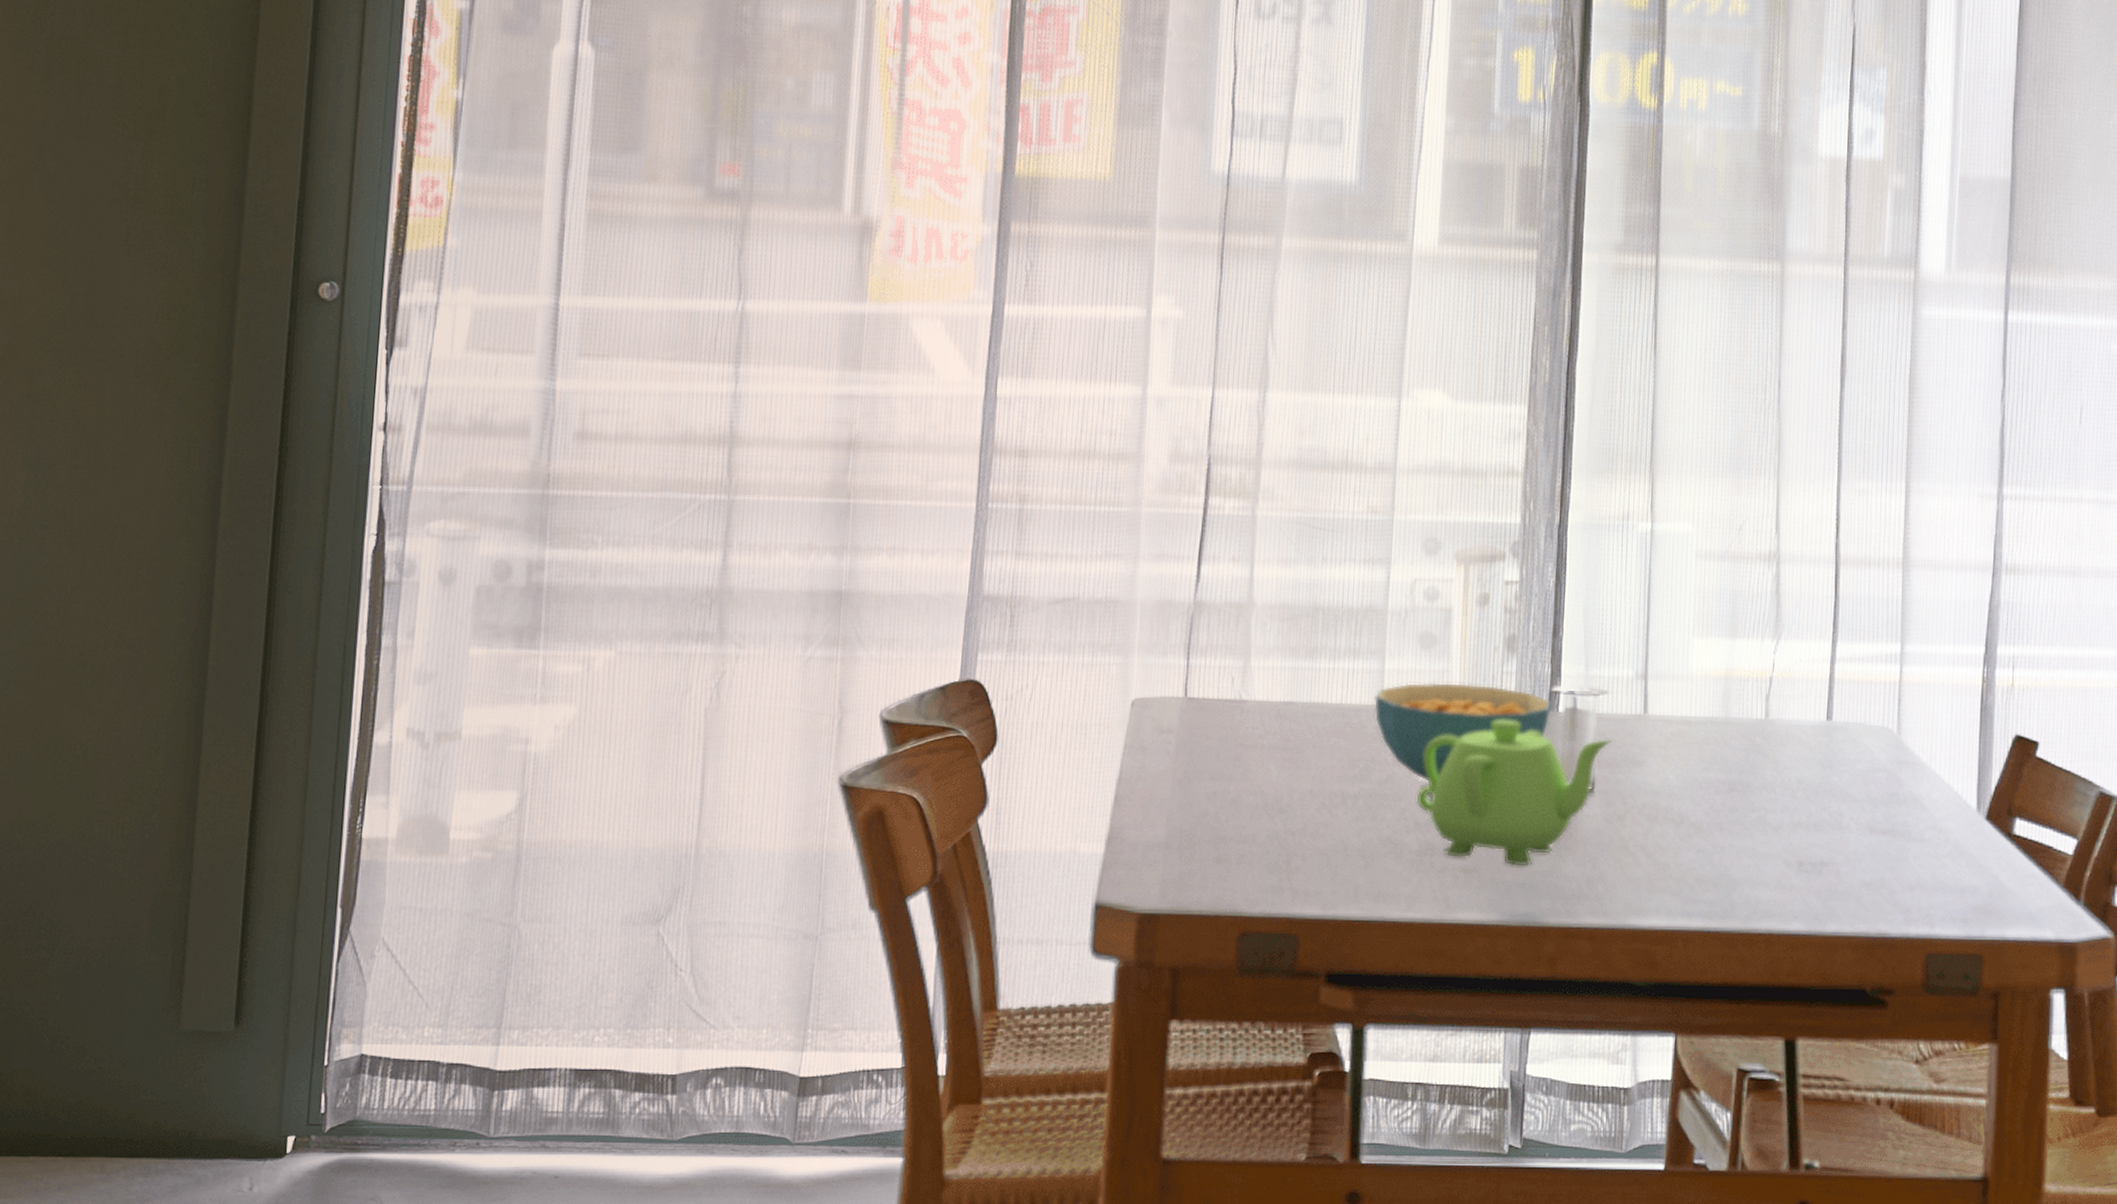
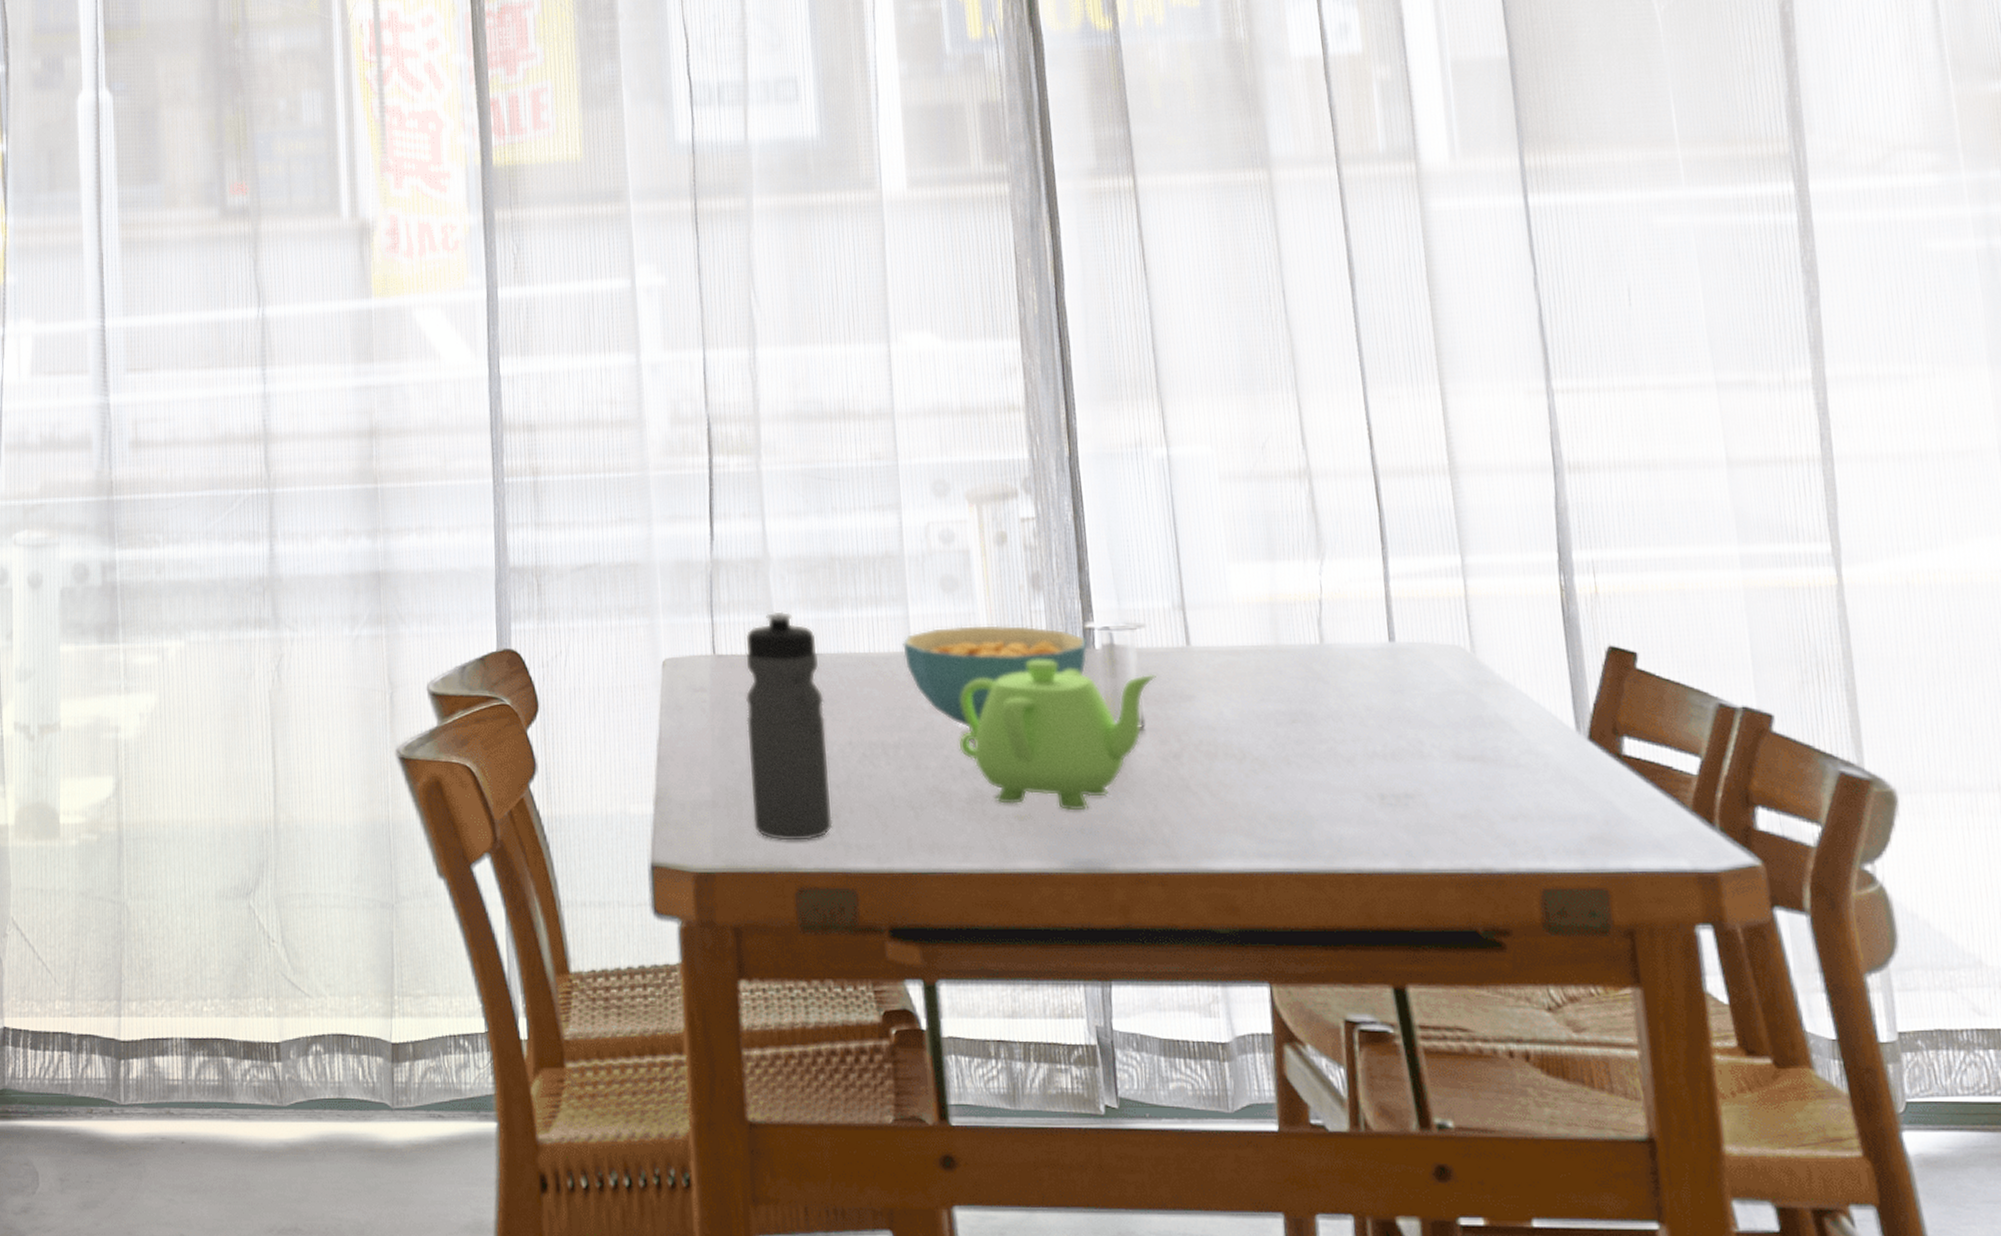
water bottle: none [1204,657,1291,886] -> present [745,611,833,841]

